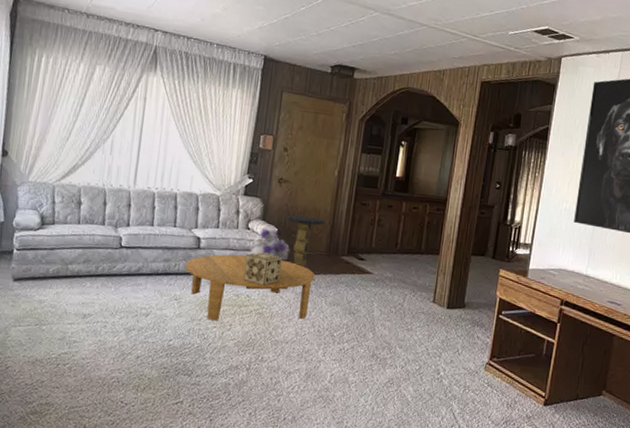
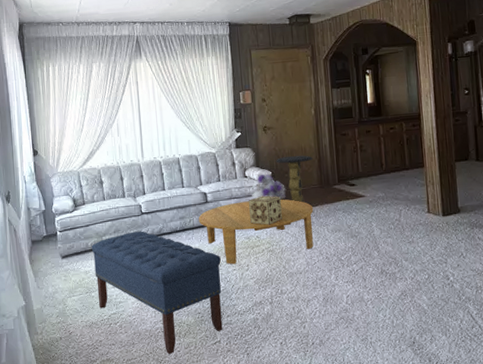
bench: none [48,265,202,408] -> present [91,231,223,354]

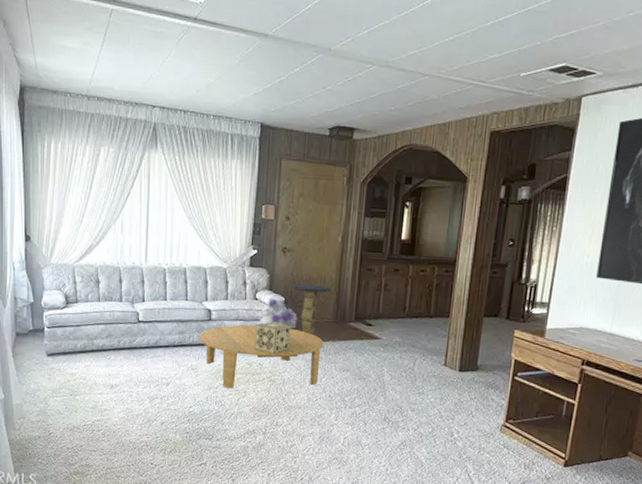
bench: present [91,231,223,354] -> none [80,339,218,469]

